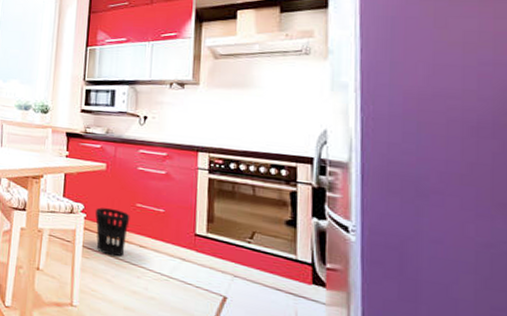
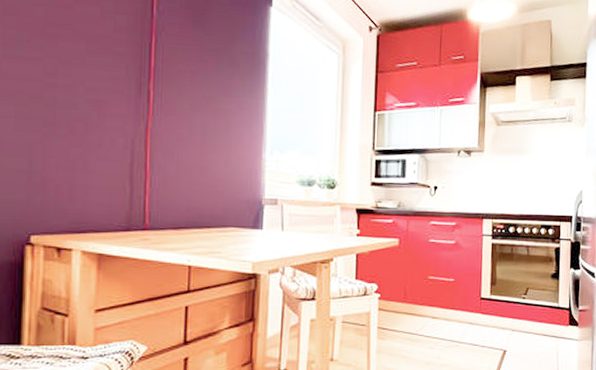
wastebasket: present [95,207,130,257] -> none [389,285,423,332]

